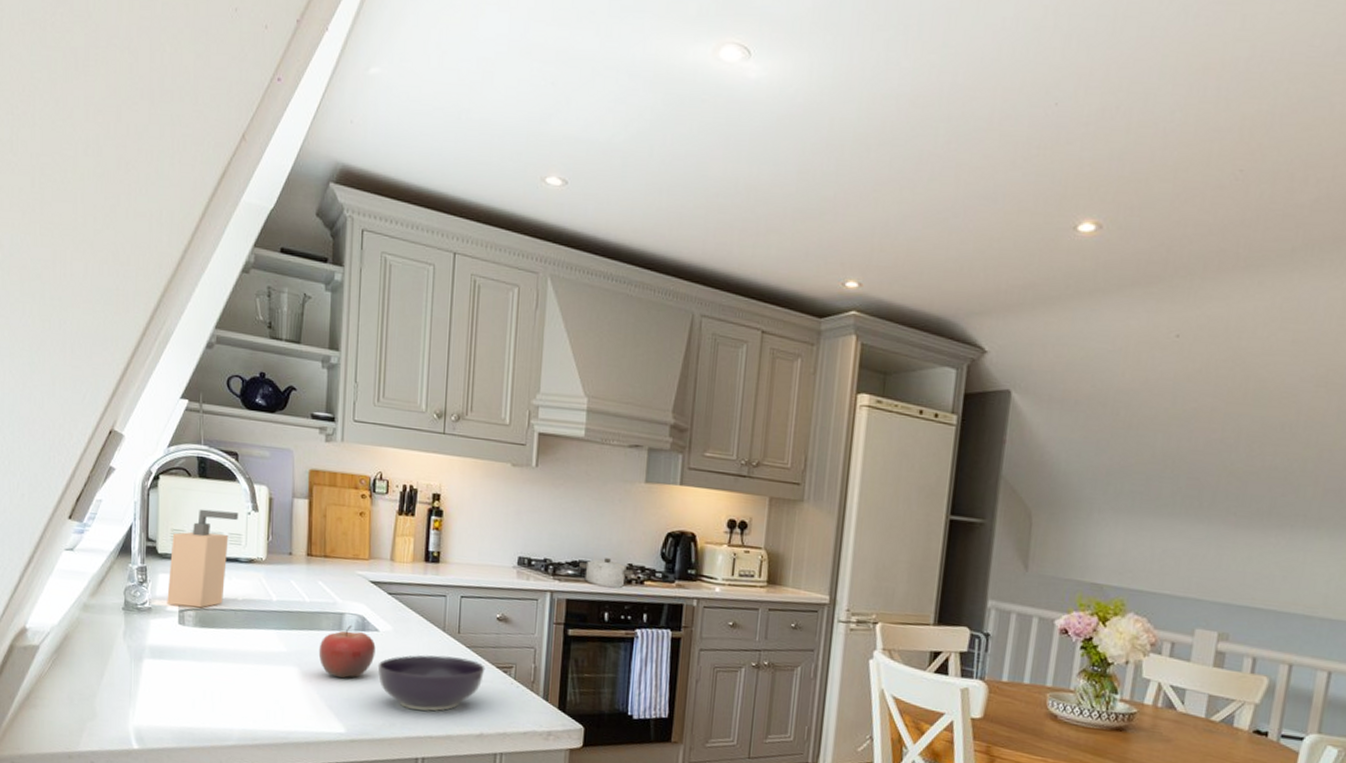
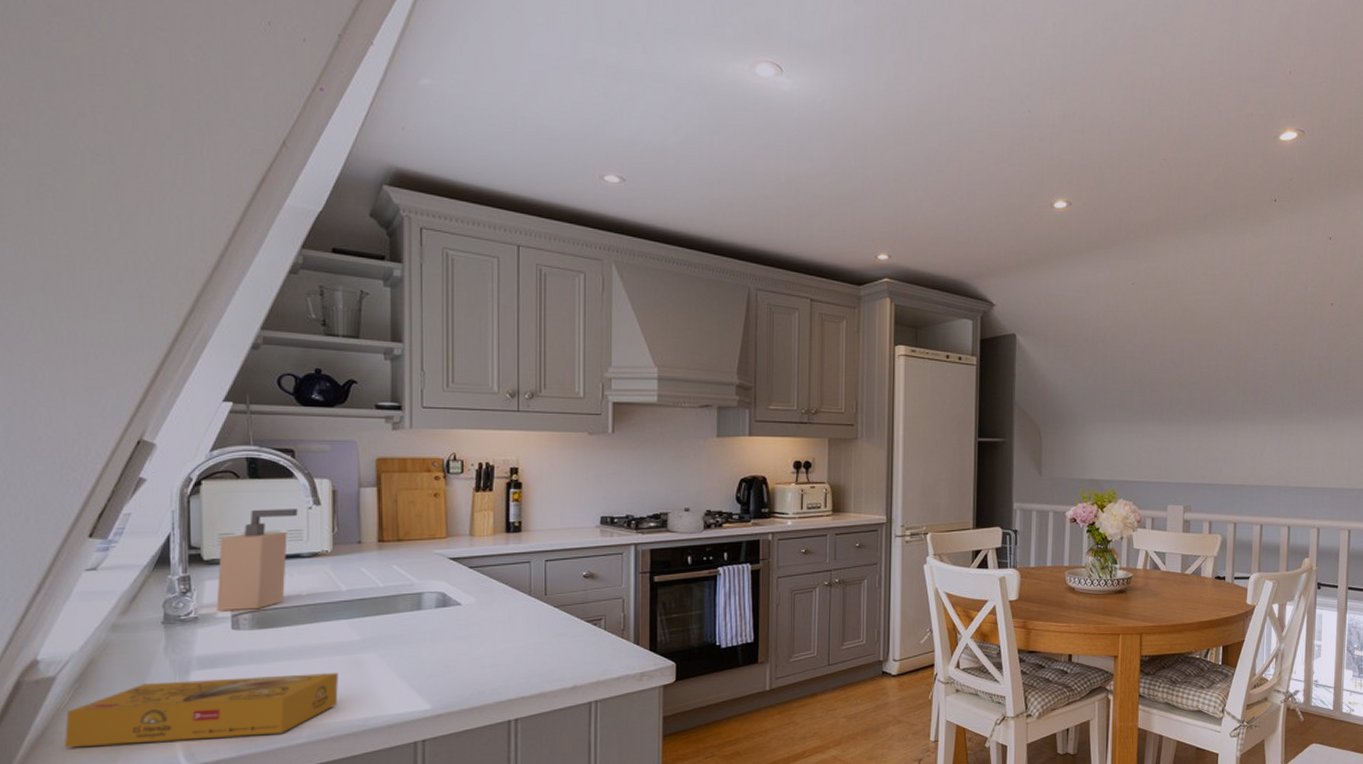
food box: none [44,664,265,733] -> present [65,673,338,748]
fruit: present [318,624,376,679] -> none [396,602,459,657]
bowl: present [377,655,486,711] -> none [462,618,575,674]

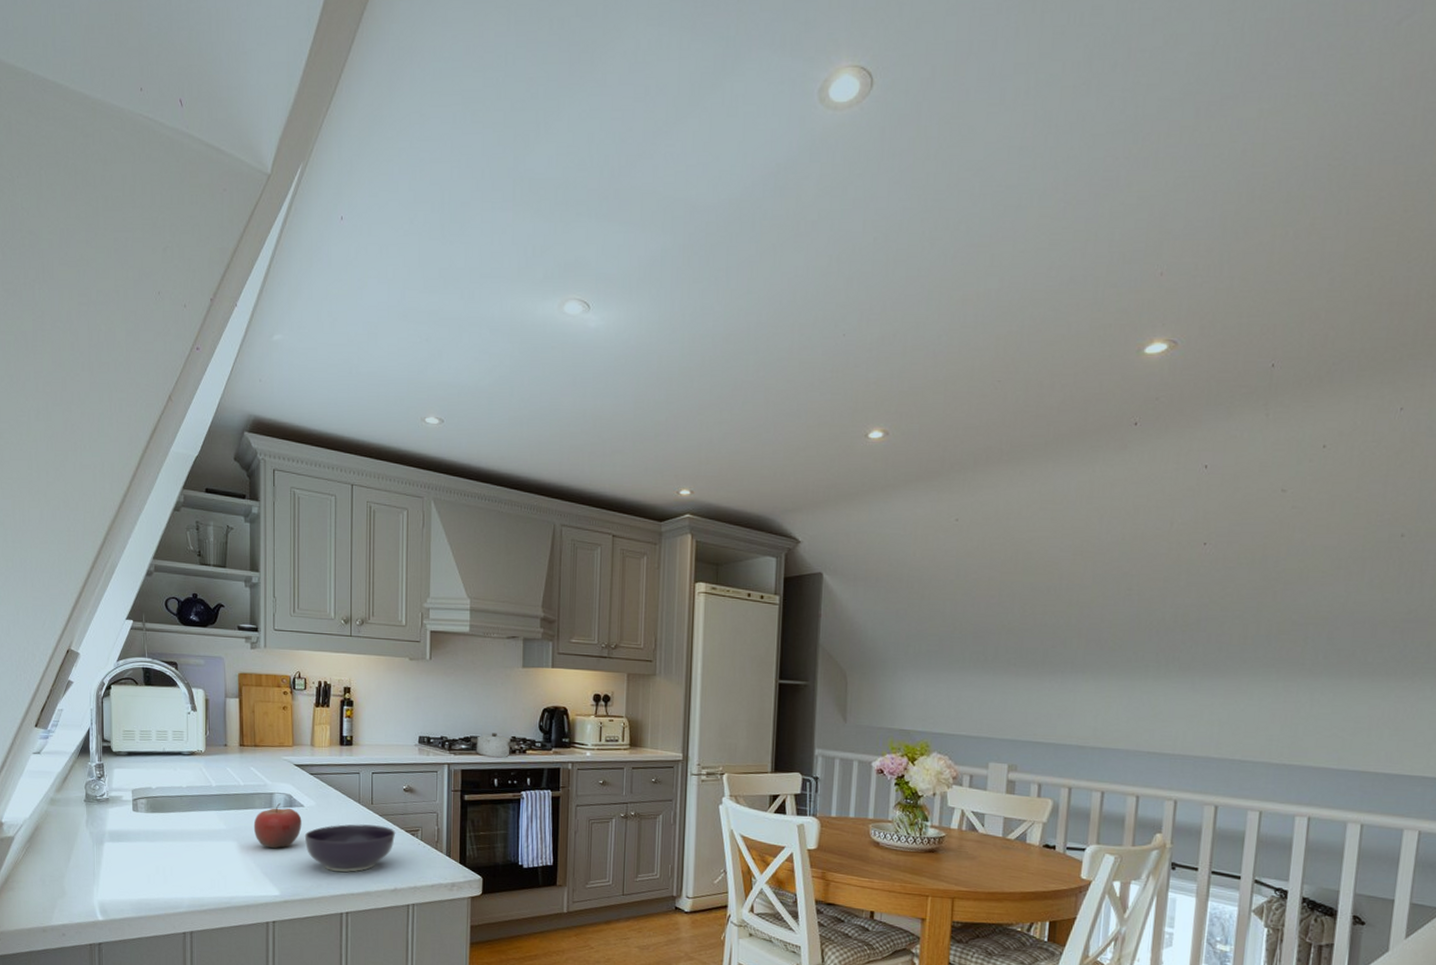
food box: present [65,673,338,748] -> none [20,849,210,902]
soap dispenser: present [216,509,298,610] -> none [122,712,180,796]
fruit: none [396,602,459,657] -> present [253,802,302,849]
bowl: none [462,618,575,674] -> present [304,824,396,872]

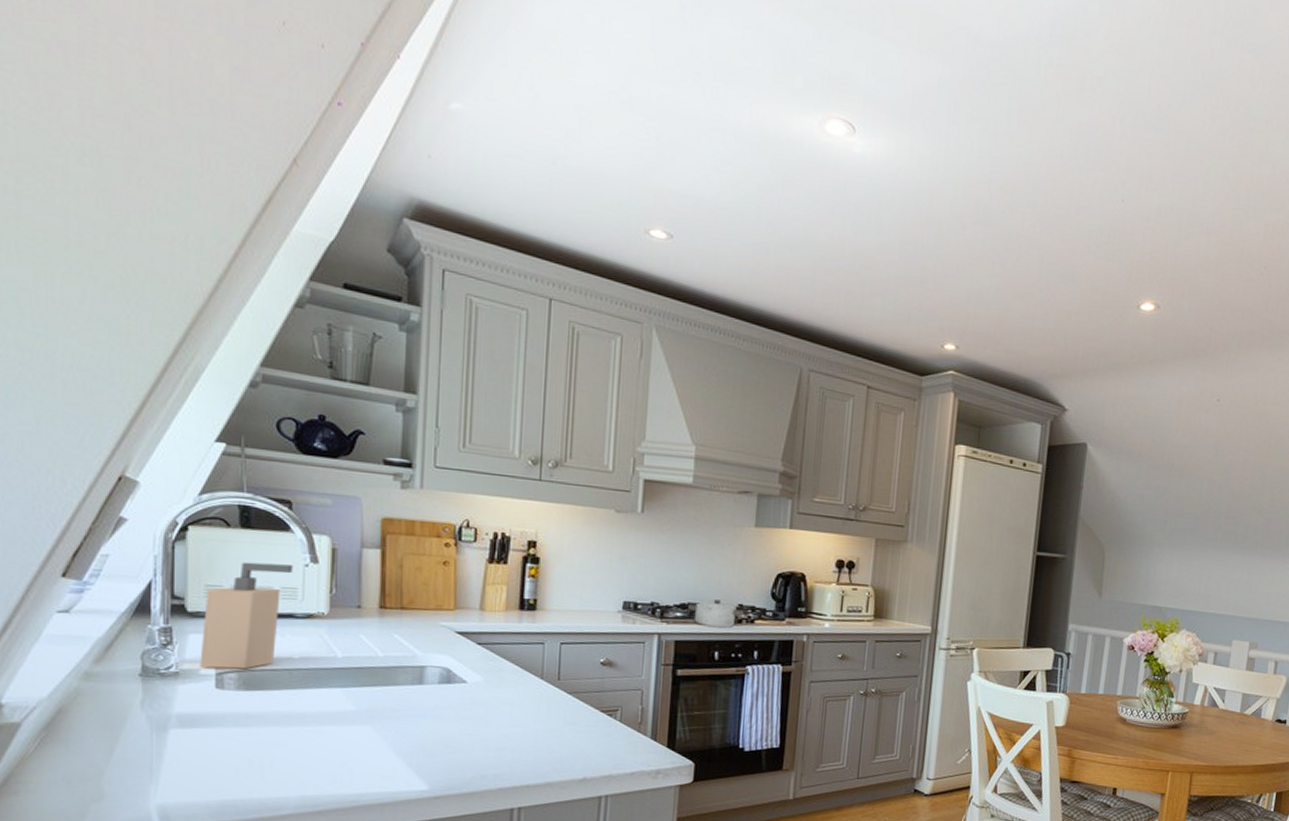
soap dispenser: none [122,712,180,796] -> present [200,561,293,669]
fruit: present [253,802,302,849] -> none [395,677,463,734]
bowl: present [304,824,396,872] -> none [466,703,589,760]

